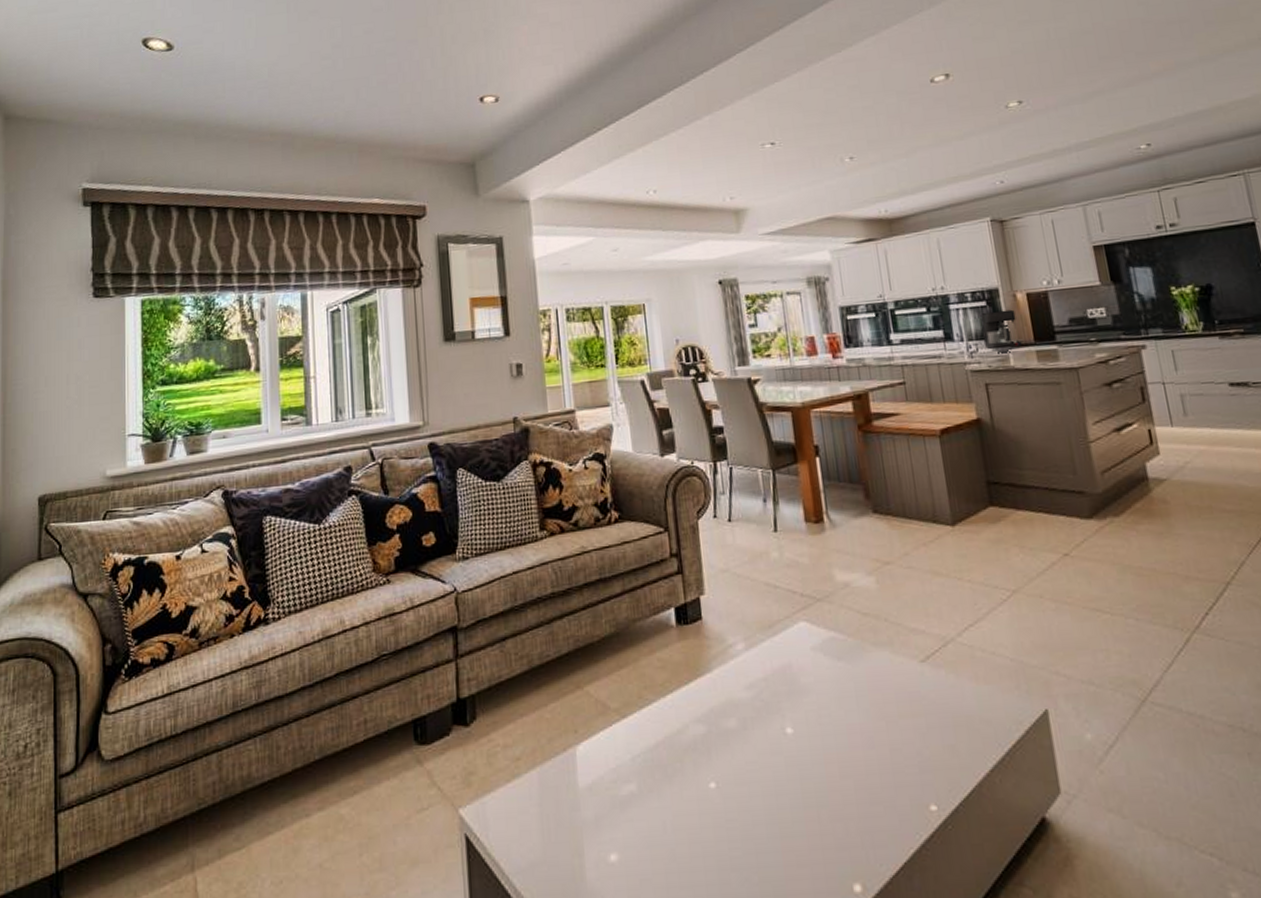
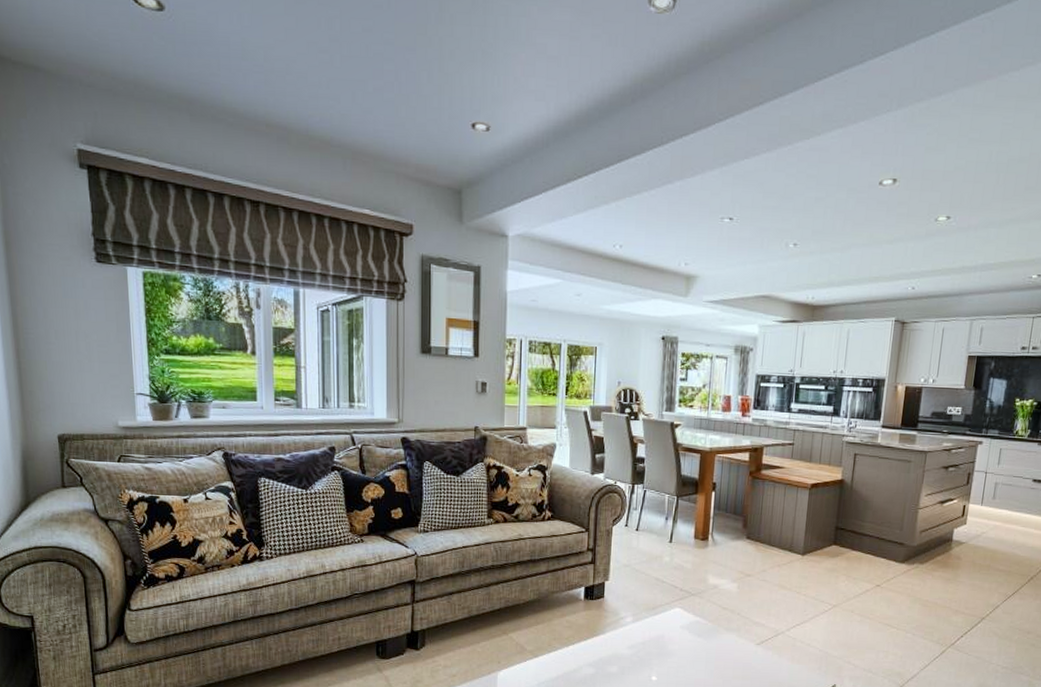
coffee maker: present [980,310,1022,350] -> none [862,398,893,429]

